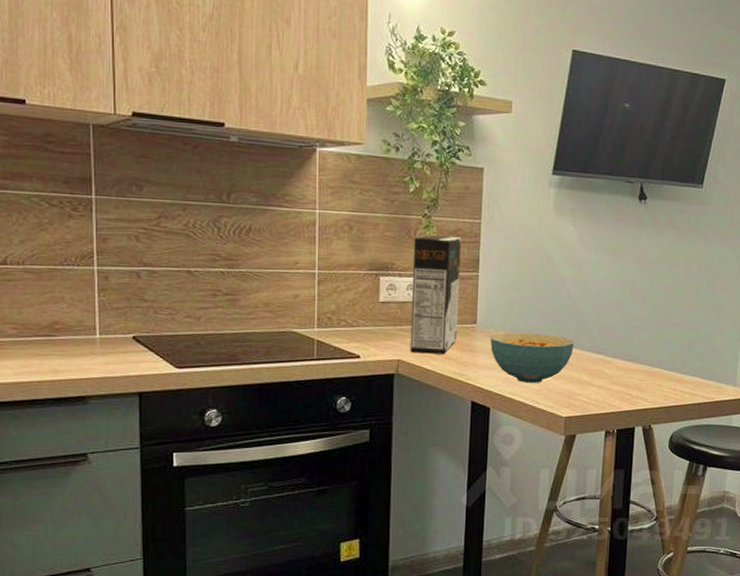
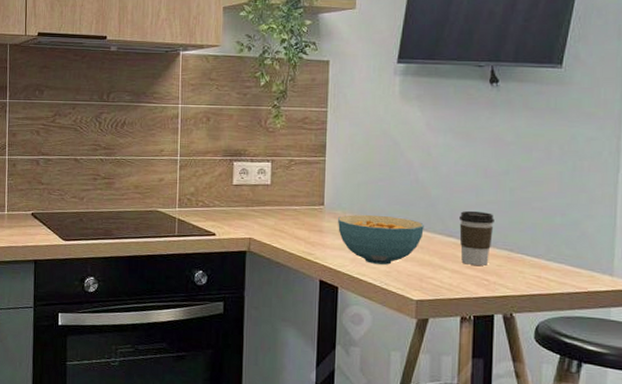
cereal box: present [410,235,462,354] -> none [261,124,309,234]
coffee cup: none [606,327,638,381] -> present [459,210,494,266]

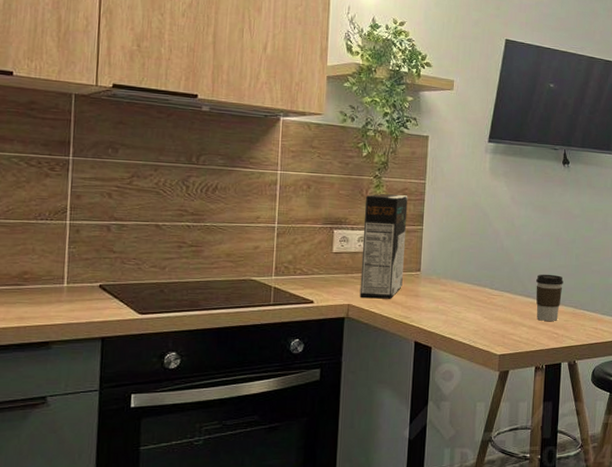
cereal box: none [261,124,309,234] -> present [359,194,408,299]
cereal bowl: present [338,214,424,265] -> none [433,279,507,324]

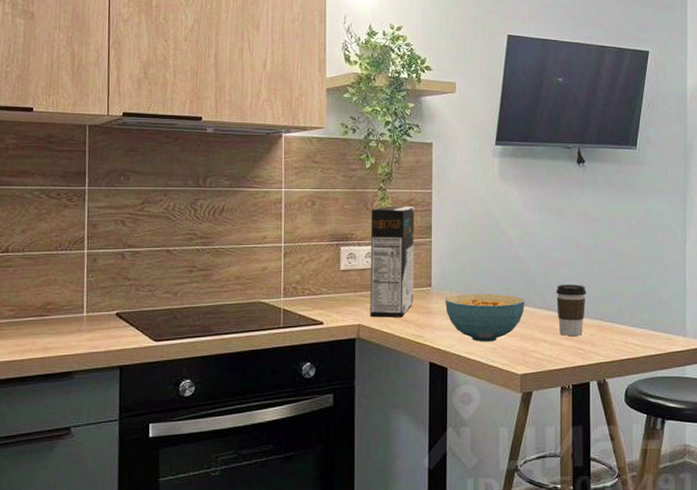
cereal bowl: none [433,279,507,324] -> present [445,293,525,342]

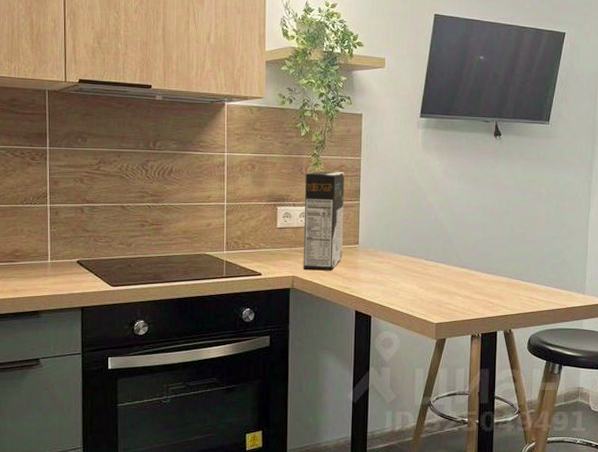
cereal bowl: present [445,293,525,342] -> none [371,251,442,294]
coffee cup: present [556,284,586,336] -> none [470,245,498,291]

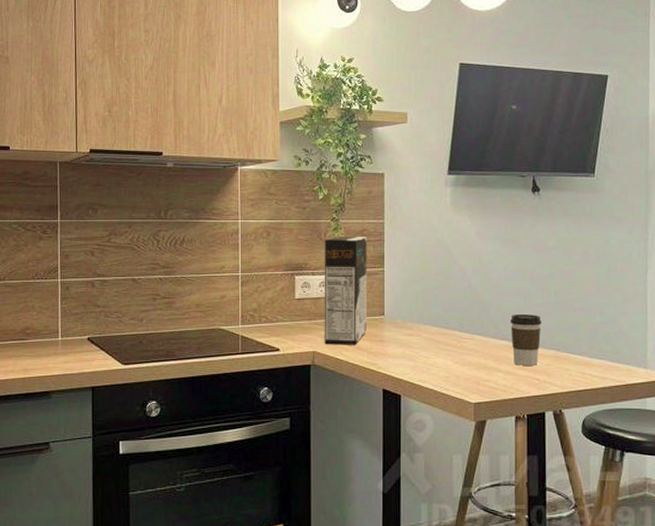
coffee cup: none [470,245,498,291] -> present [510,313,542,366]

